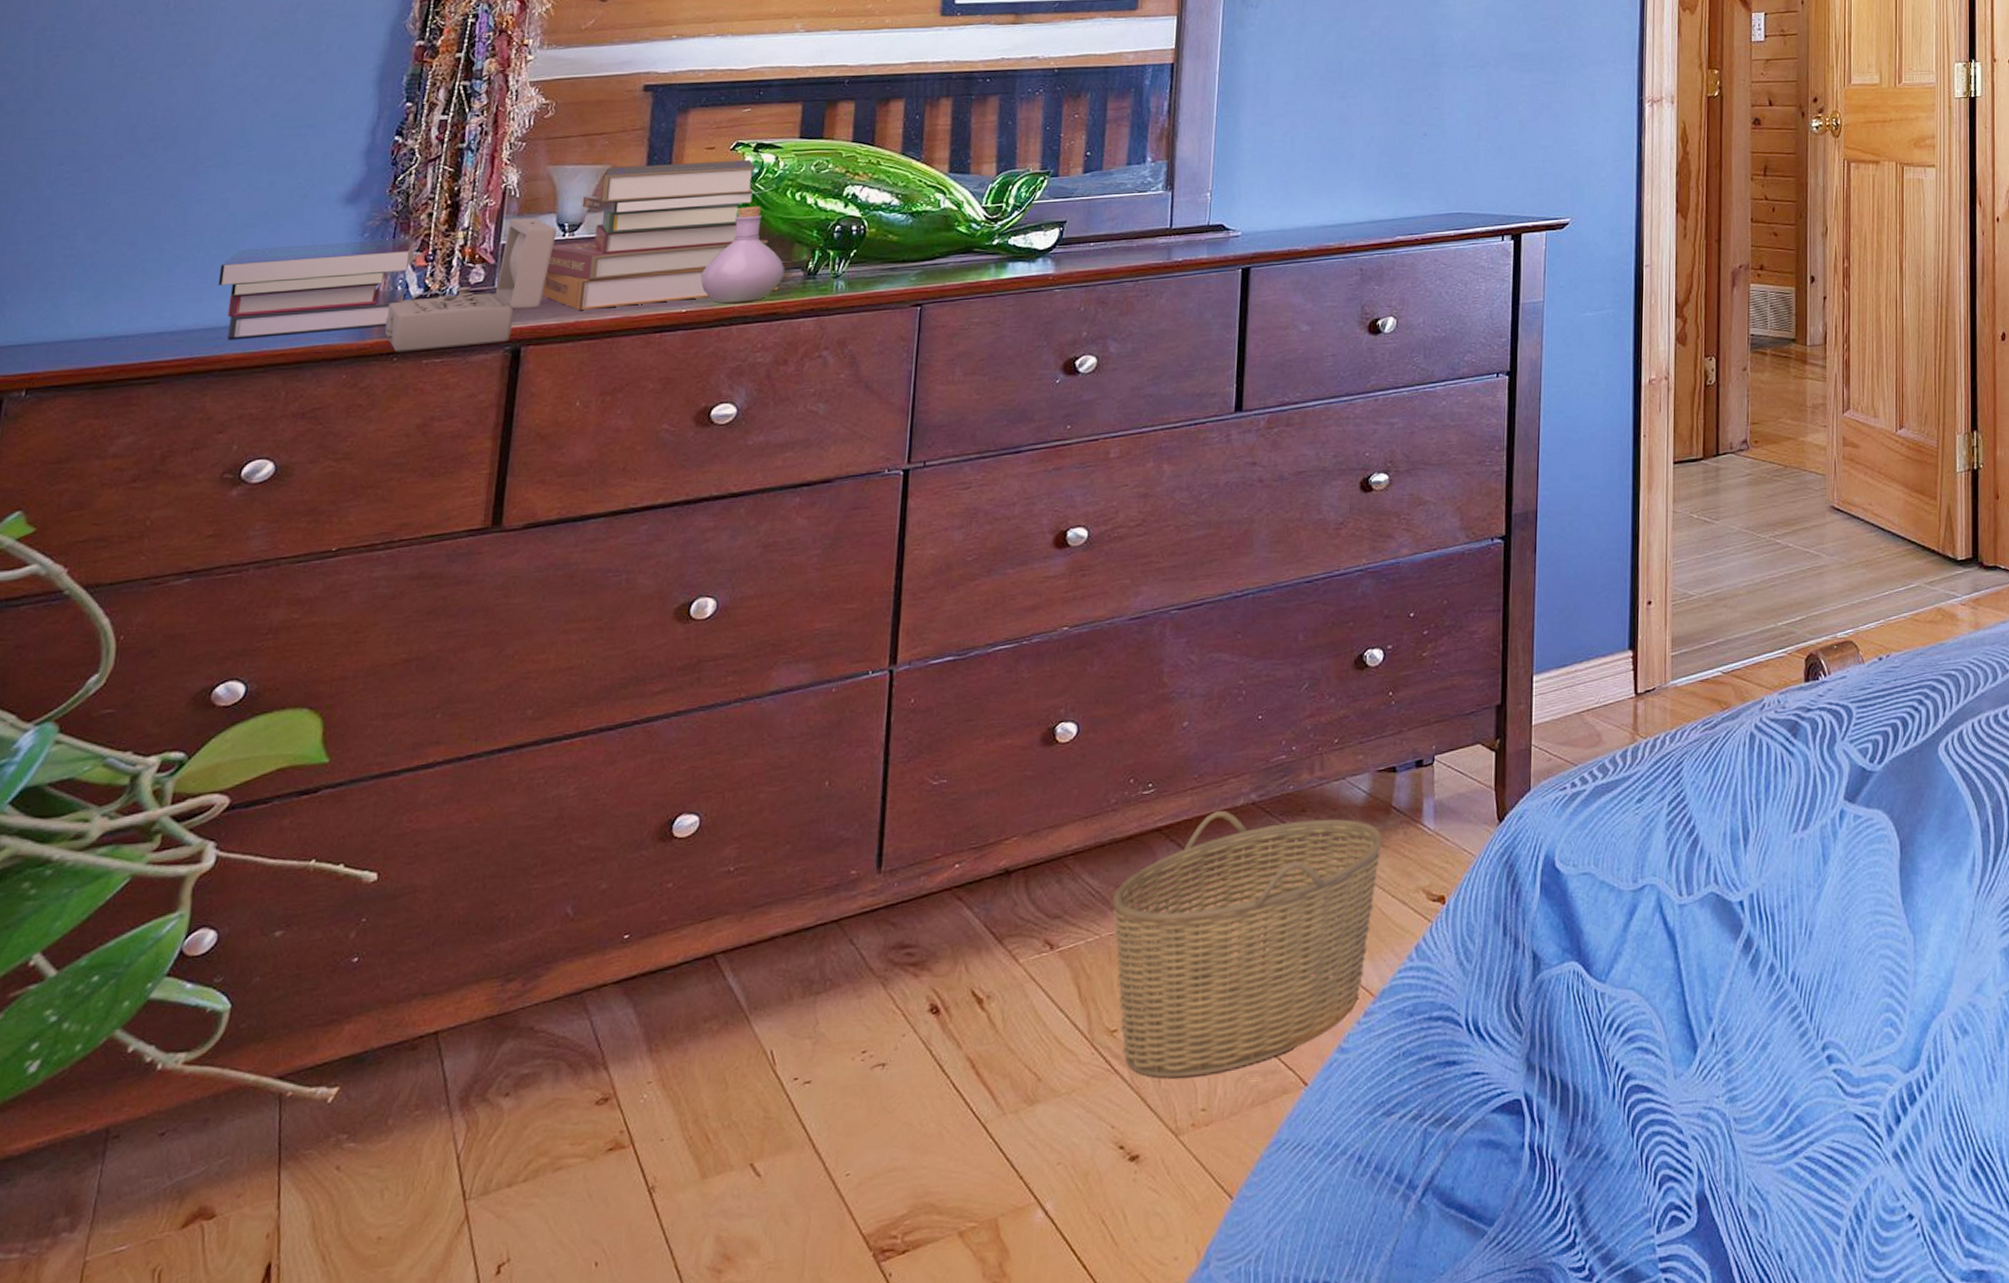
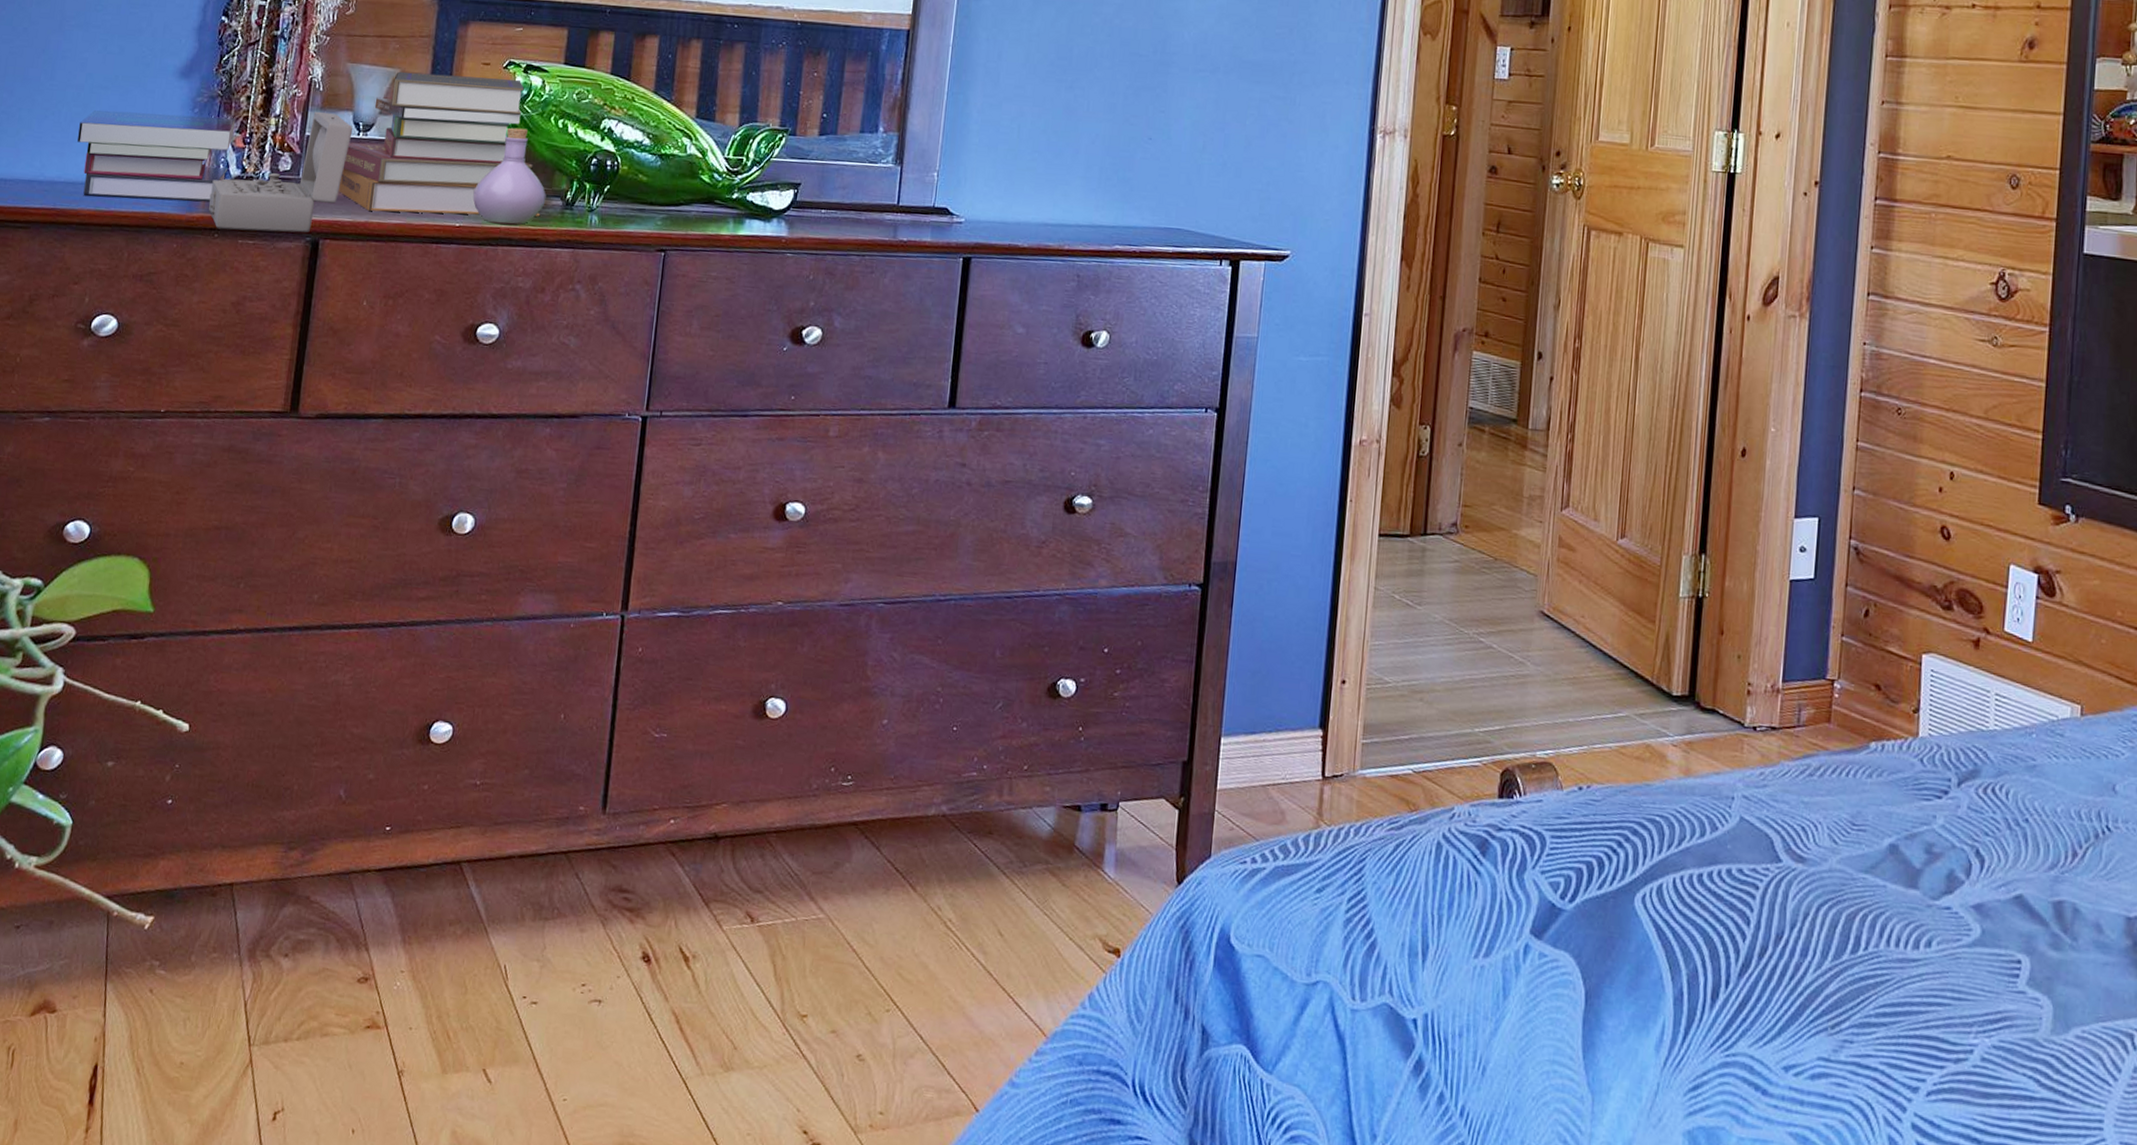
basket: present [1112,810,1384,1078] -> none [808,816,1065,1080]

